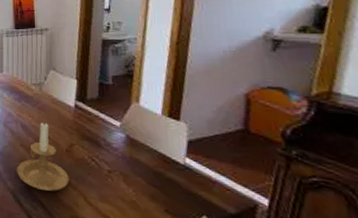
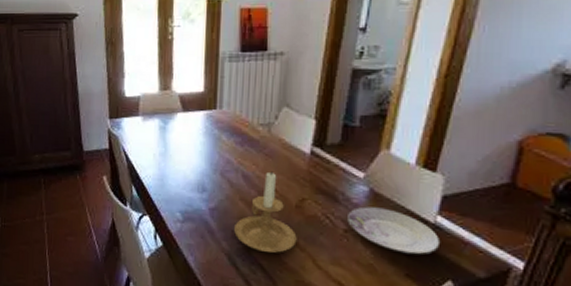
plate: none [110,150,192,193] -> present [347,206,441,255]

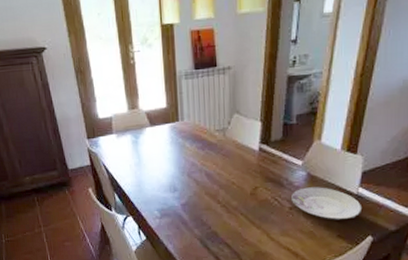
candle holder: present [234,171,297,253] -> none [203,168,253,233]

